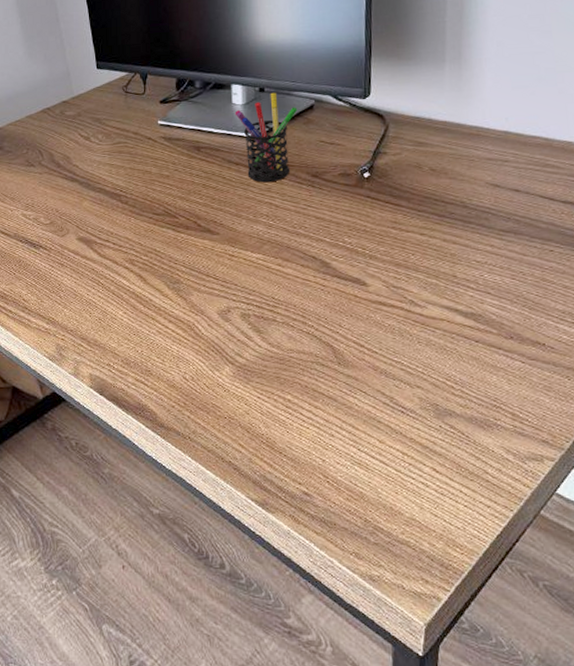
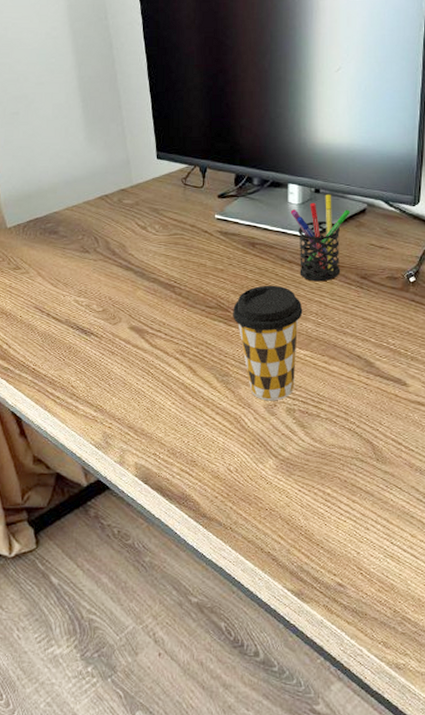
coffee cup: none [181,188,253,307] -> present [233,285,303,401]

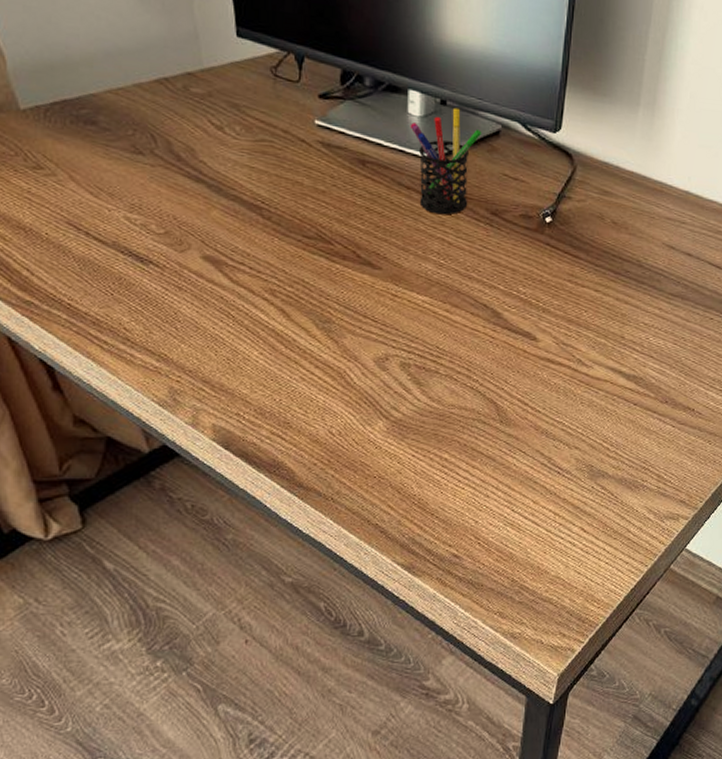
coffee cup: present [233,285,303,401] -> none [337,214,422,354]

